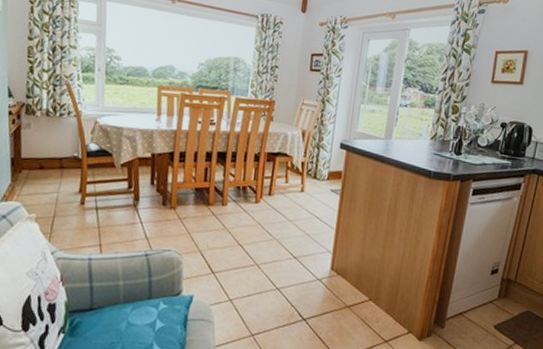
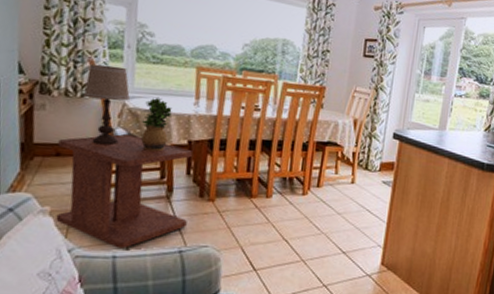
side table: none [41,148,155,252] -> present [56,133,192,249]
table lamp: none [62,86,101,159] -> present [84,64,130,146]
potted plant: none [111,114,138,164] -> present [141,97,173,152]

